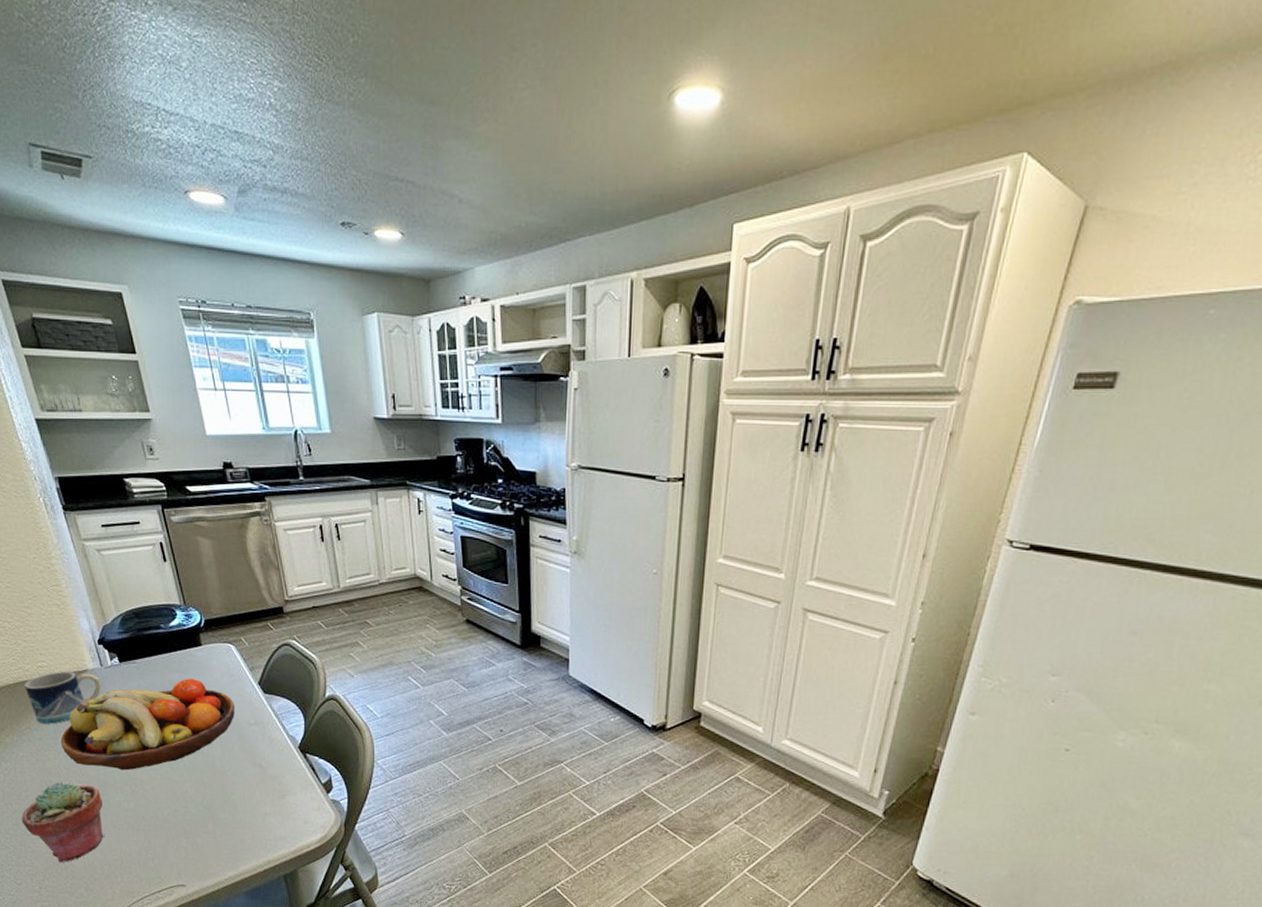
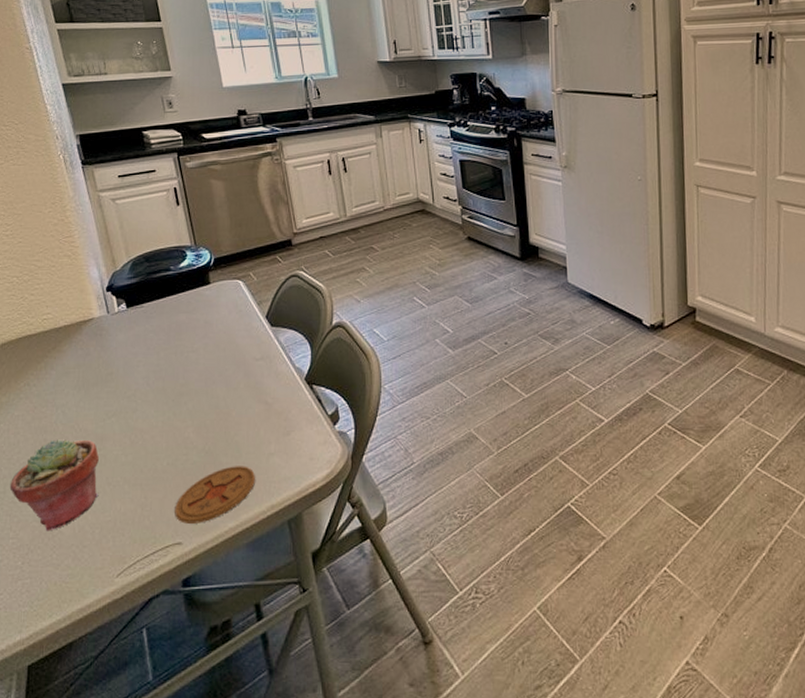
mug: present [24,671,102,724] -> none [27,321,107,378]
fruit bowl: present [60,679,236,771] -> none [59,318,242,421]
coaster: none [177,821,252,870] -> present [175,466,255,524]

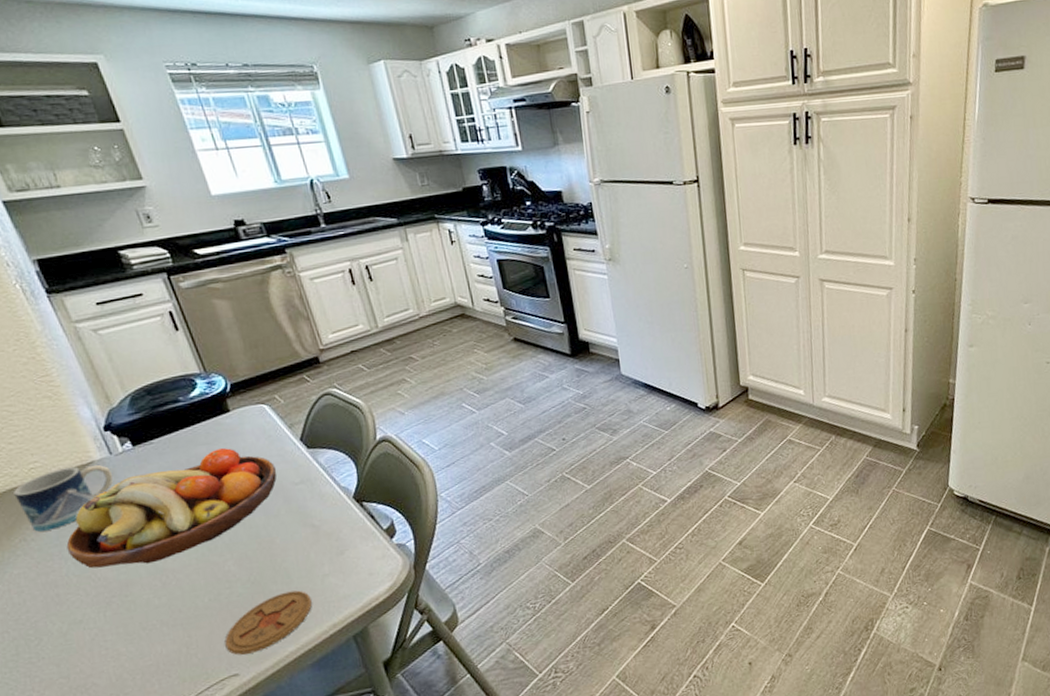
potted succulent: present [9,439,99,531] -> none [22,588,134,686]
mug: none [27,321,107,378] -> present [13,464,113,532]
fruit bowl: none [59,318,242,421] -> present [66,448,277,569]

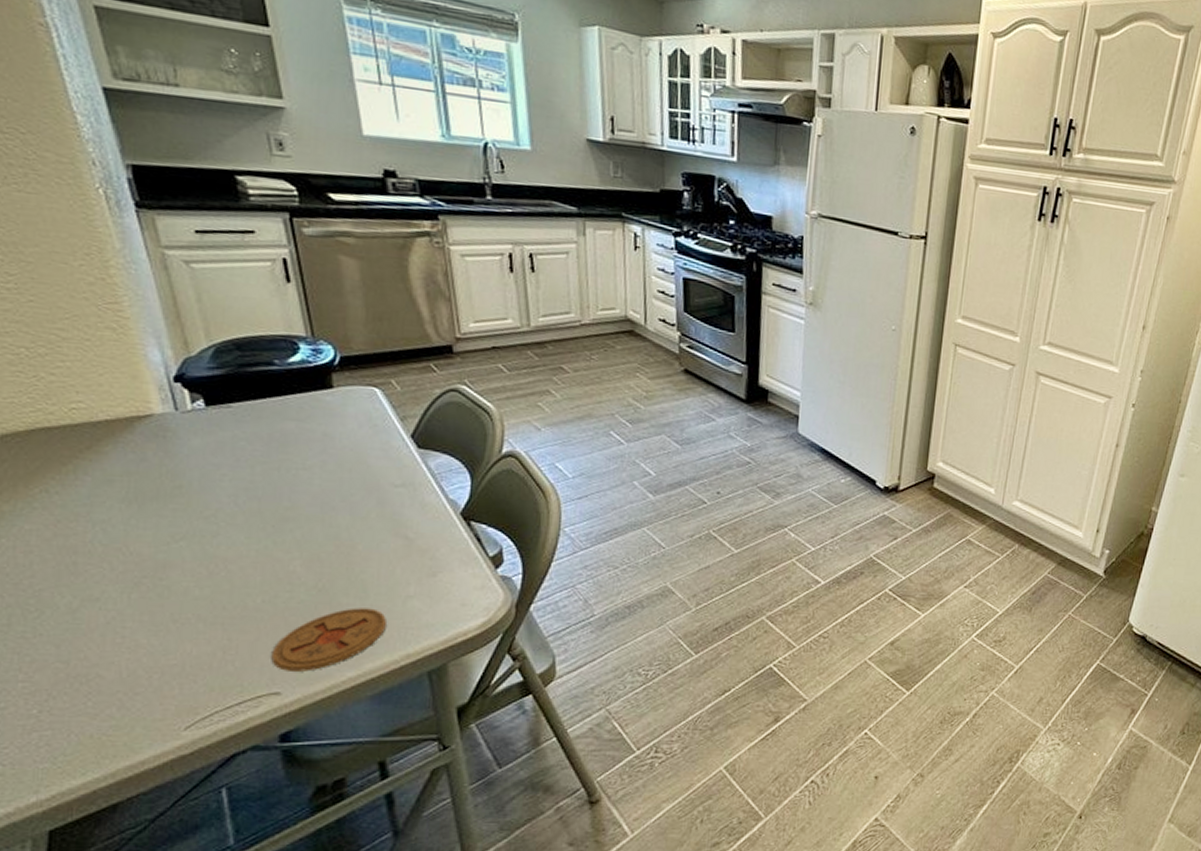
mug: present [13,464,113,532] -> none [44,415,174,486]
fruit bowl: present [66,448,277,569] -> none [98,428,376,547]

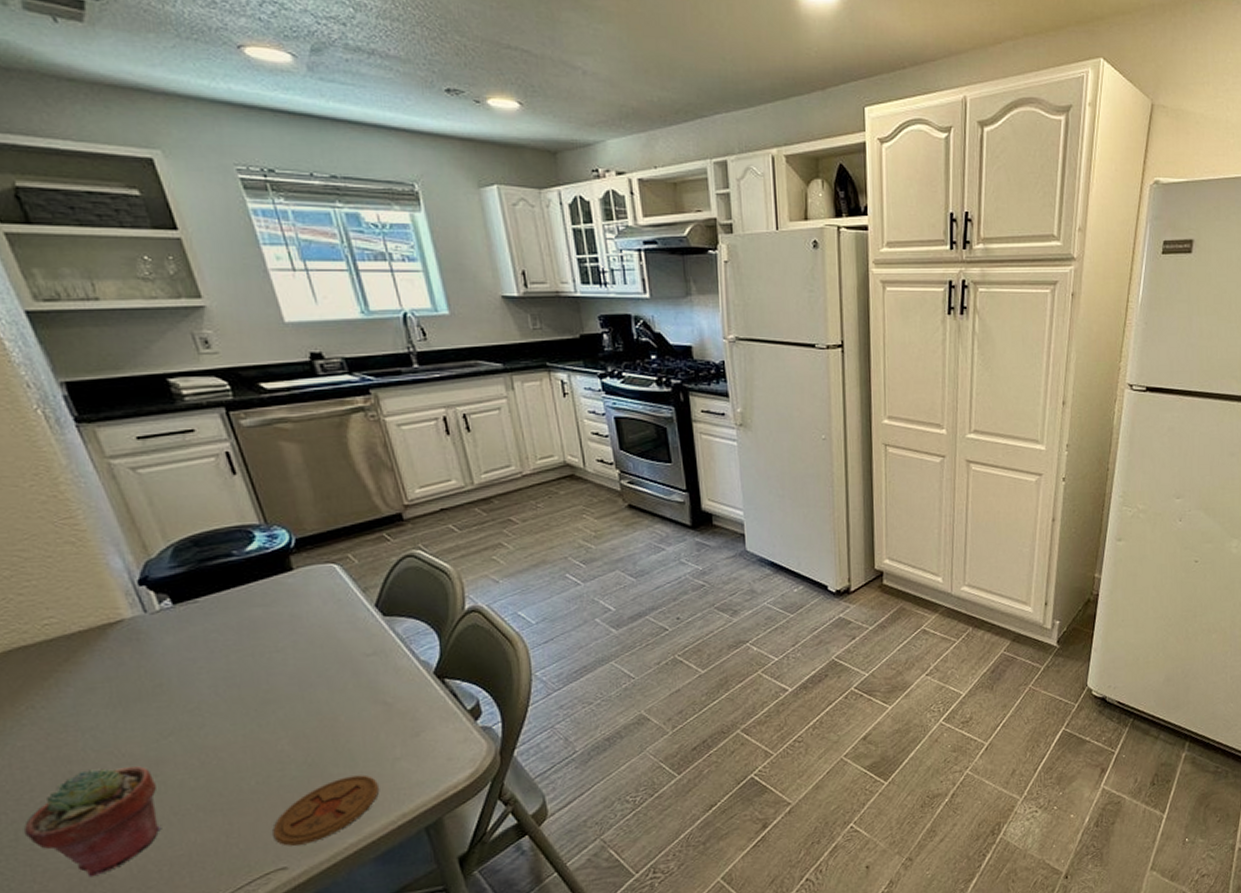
potted succulent: none [17,563,159,675] -> present [23,766,162,878]

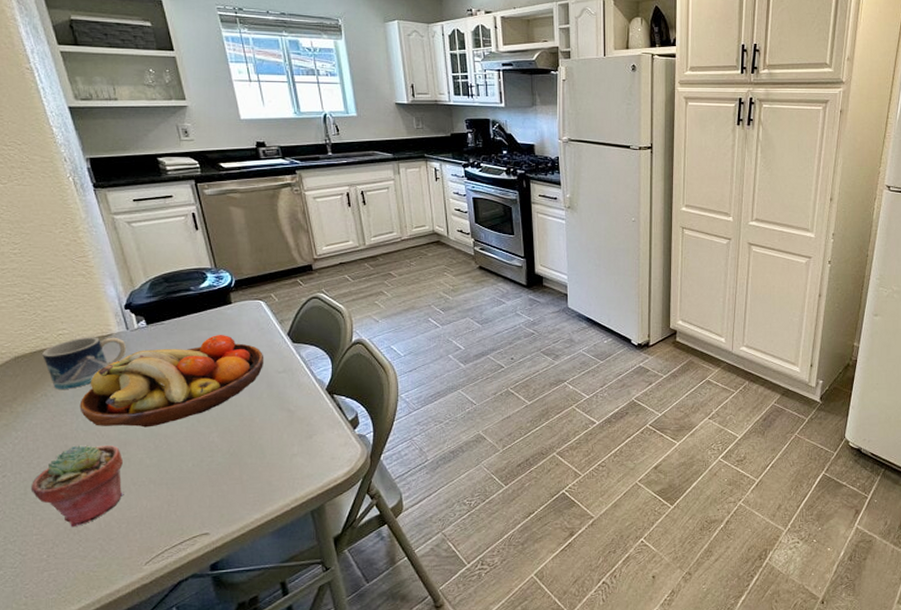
mug: none [21,623,147,698] -> present [42,337,127,389]
fruit bowl: none [84,611,346,743] -> present [79,335,264,428]
coaster: present [273,775,379,846] -> none [201,465,279,517]

